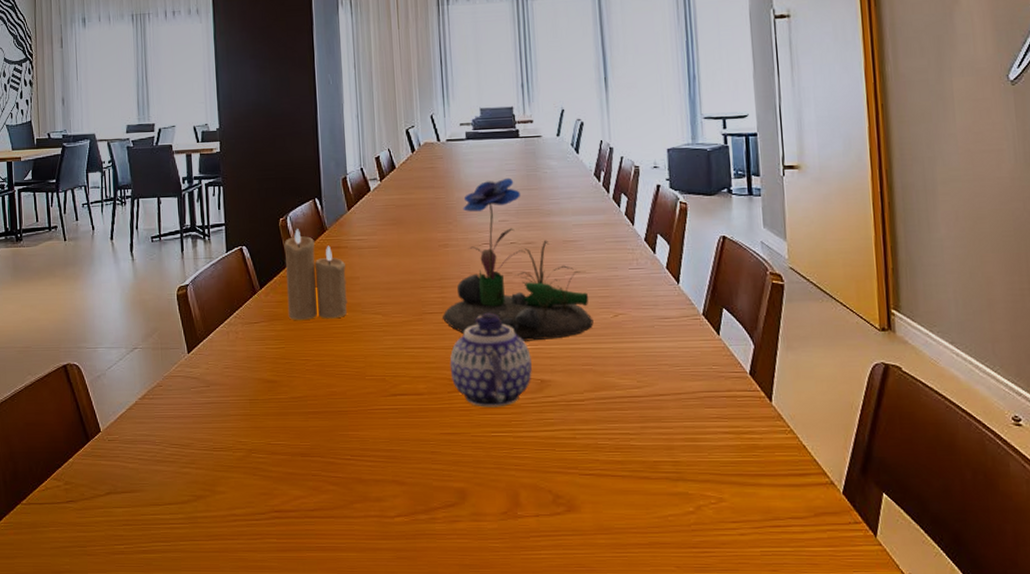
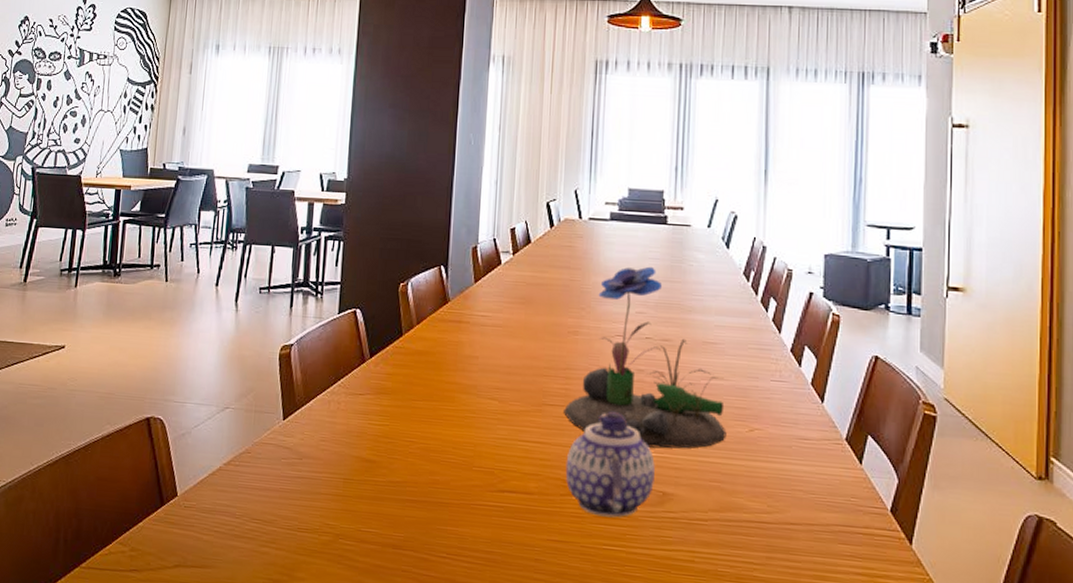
candle: present [284,229,347,320] -> none [396,297,465,400]

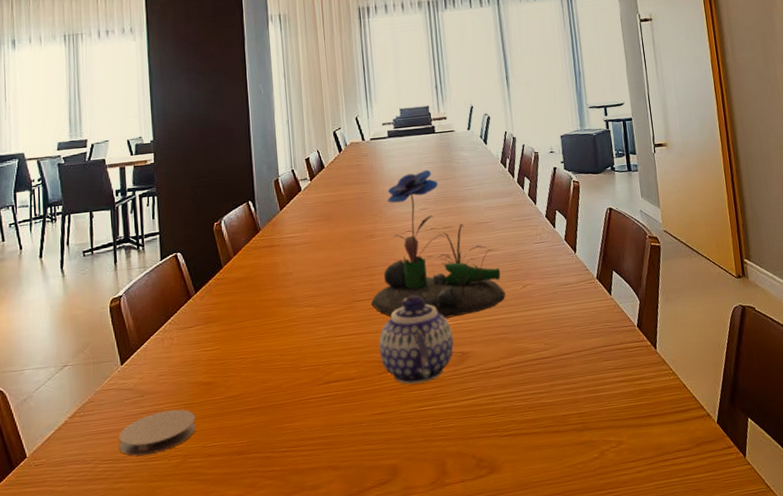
coaster: none [270,480,353,525] -> present [119,409,196,456]

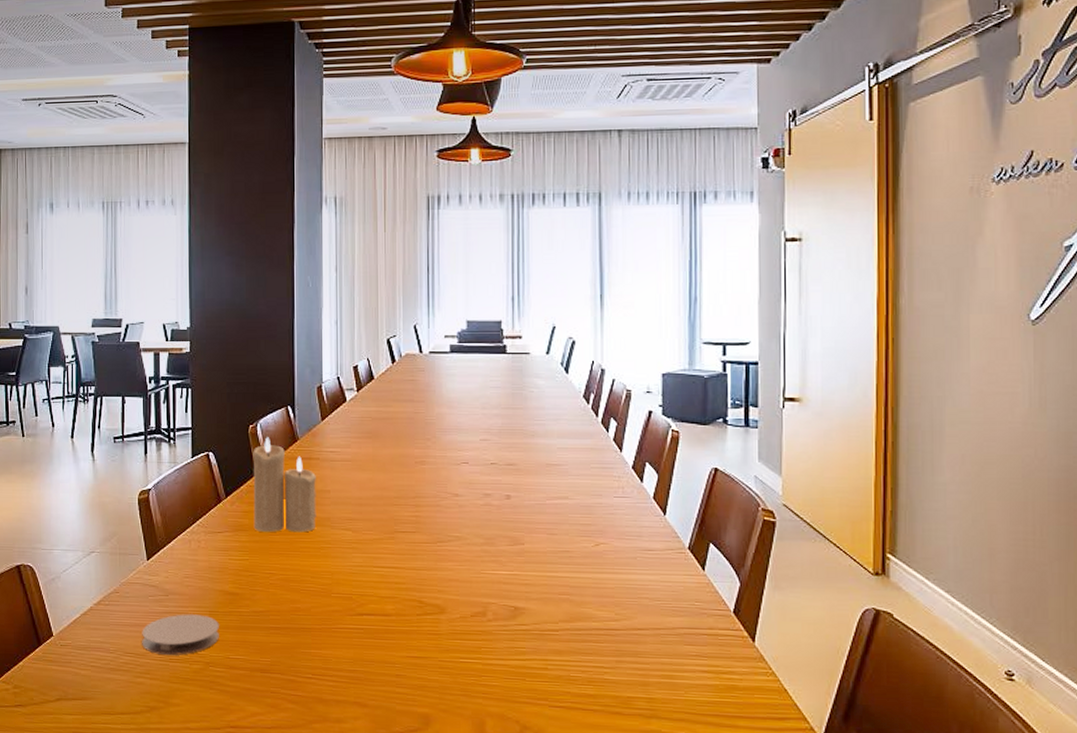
candle: none [218,232,281,321] -> present [253,437,316,533]
flower: present [371,169,506,318] -> none [416,395,573,567]
teapot: present [379,295,454,385] -> none [420,535,506,633]

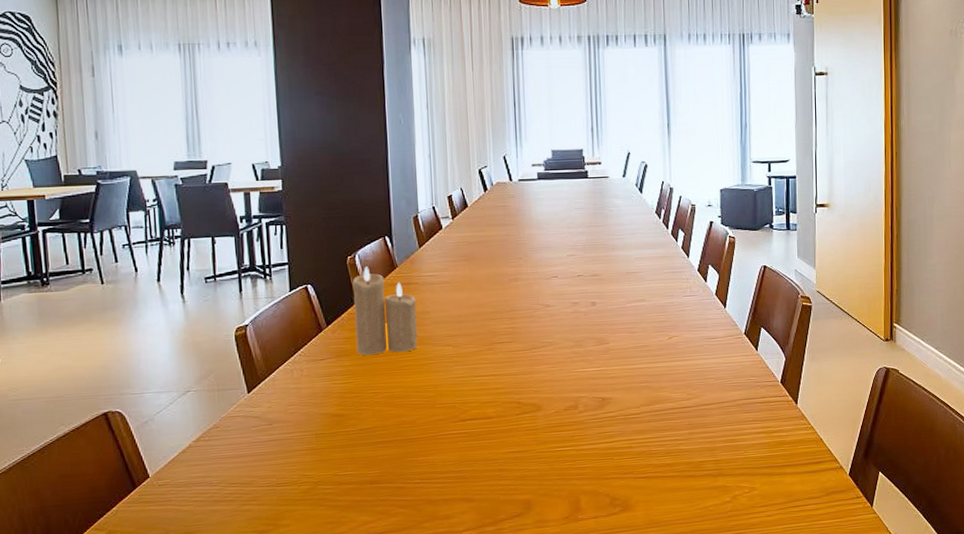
coaster: present [142,614,219,655] -> none [246,438,327,481]

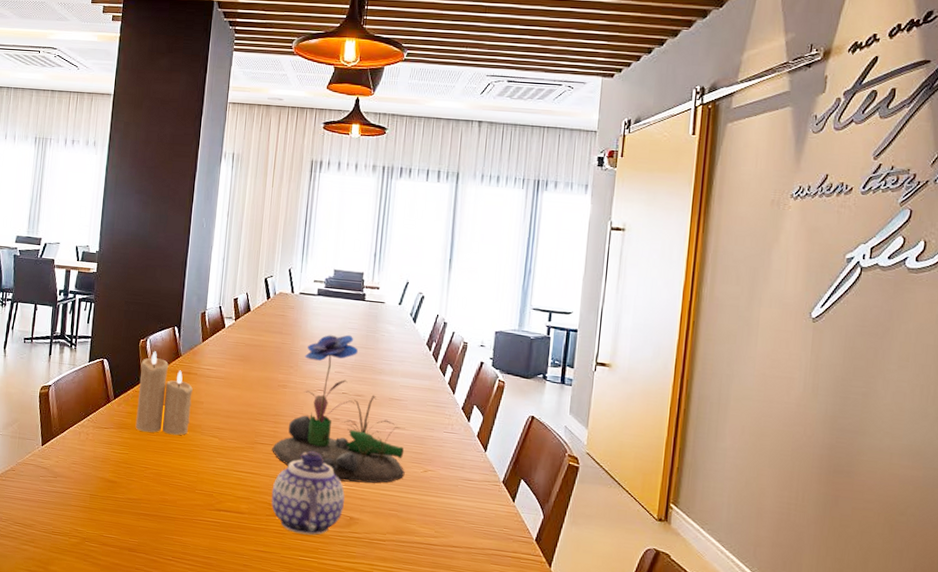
flower: none [512,215,651,365] -> present [272,334,405,484]
teapot: none [518,340,594,426] -> present [271,451,345,536]

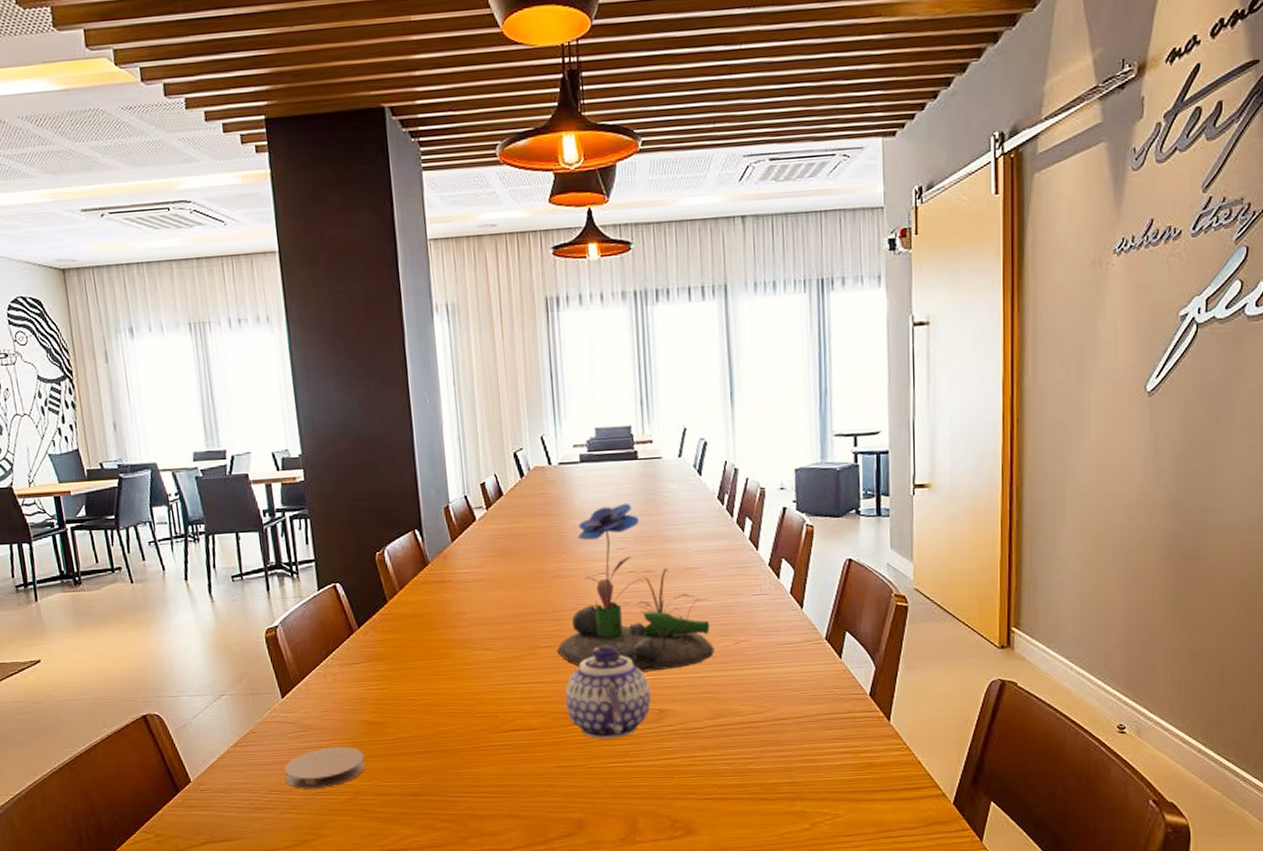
coaster: none [30,494,97,530] -> present [284,746,365,789]
candle: present [135,351,193,436] -> none [382,563,455,659]

